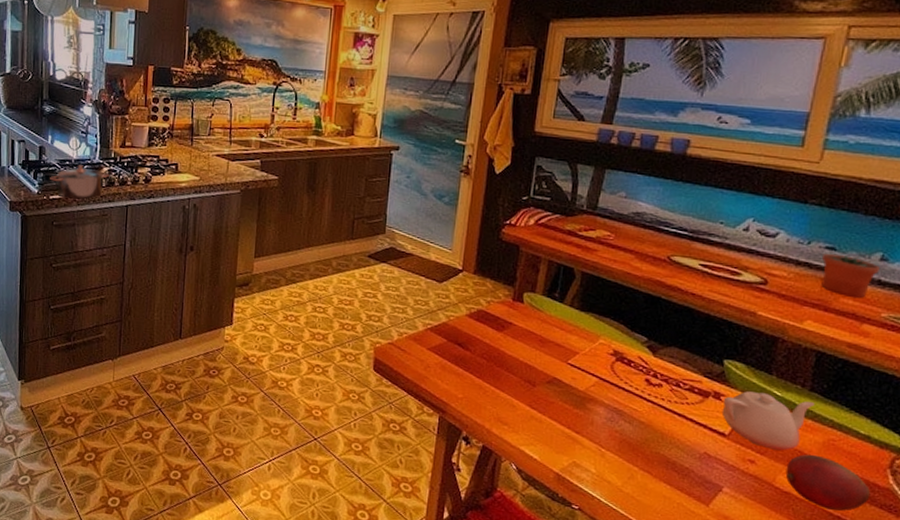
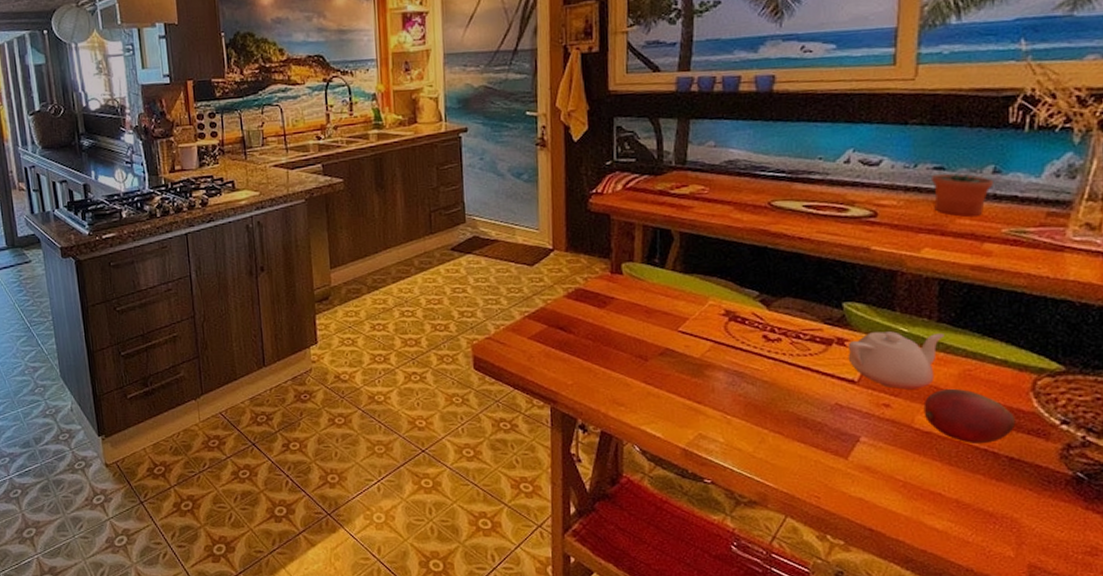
cooking pot: present [50,165,110,200] -> none [99,197,164,236]

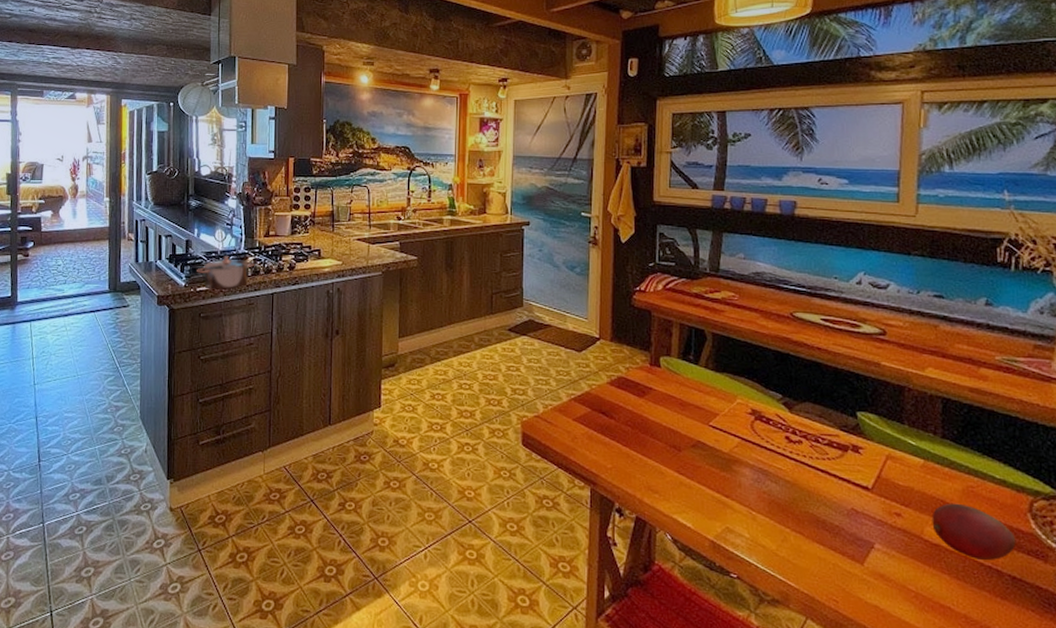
cooking pot: none [99,197,164,236] -> present [197,256,255,290]
teapot: present [847,331,945,390] -> none [862,442,949,501]
planter: present [932,173,993,218] -> none [933,301,986,344]

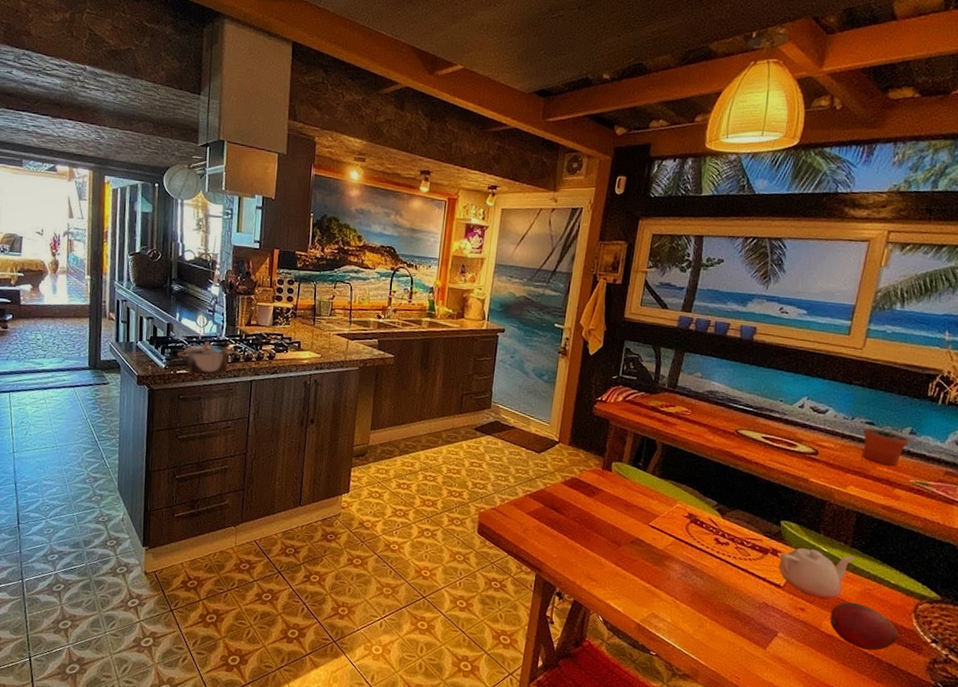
teapot: none [862,442,949,501] -> present [778,548,855,600]
planter: none [933,301,986,344] -> present [862,427,909,467]

